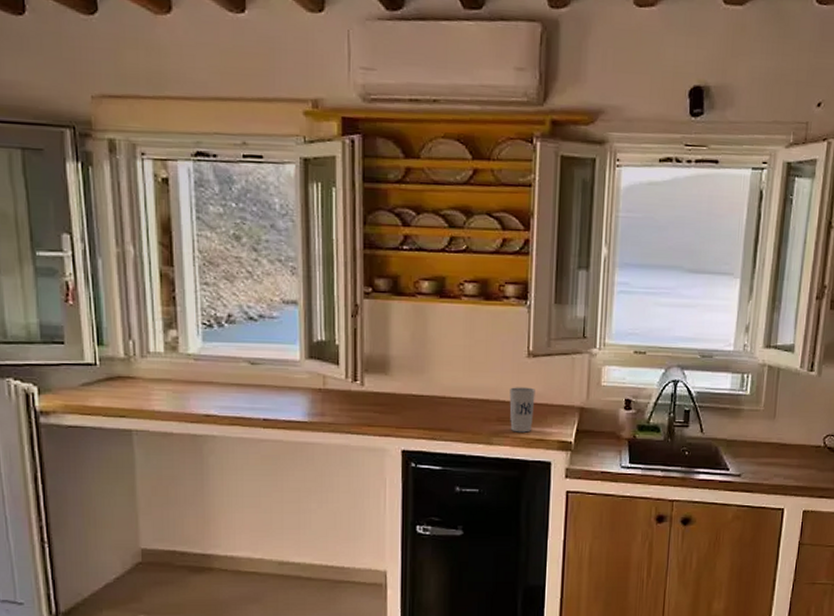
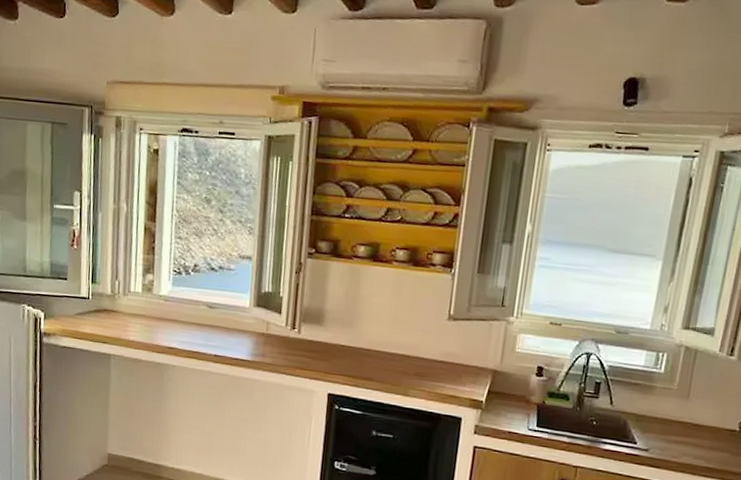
cup: present [509,387,535,433] -> none [427,346,453,389]

